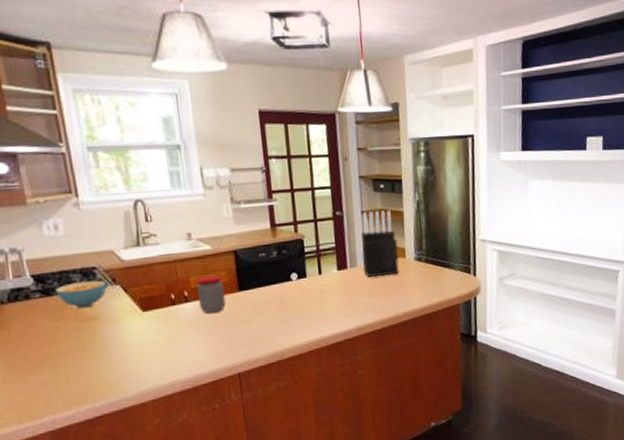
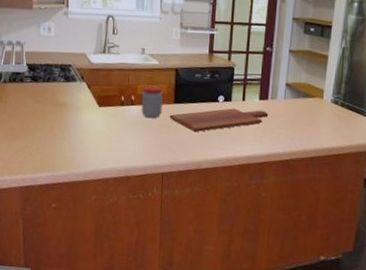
cereal bowl: present [55,280,107,309] -> none [41,74,77,96]
cutting board: none [235,281,351,320] -> present [169,108,269,133]
knife block: present [361,210,399,277] -> none [282,51,318,113]

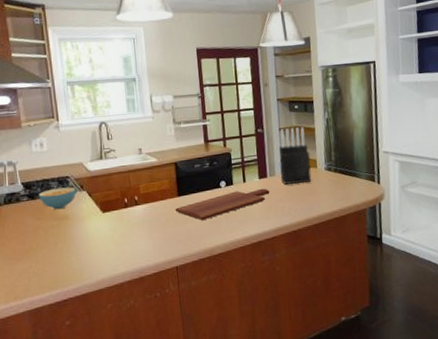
cereal bowl: none [41,74,77,96] -> present [38,187,76,210]
jar: present [141,86,163,118] -> none [144,183,167,215]
knife block: none [282,51,318,113] -> present [279,127,312,185]

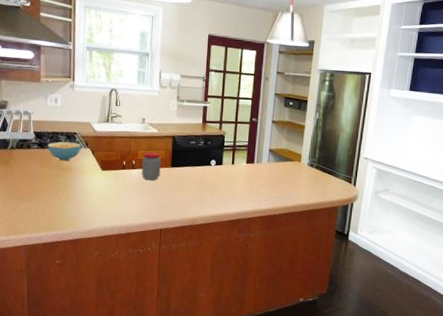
jar: none [144,183,167,215] -> present [141,152,161,180]
cutting board: present [175,188,270,221] -> none [166,171,255,193]
knife block: present [279,127,312,185] -> none [266,122,297,175]

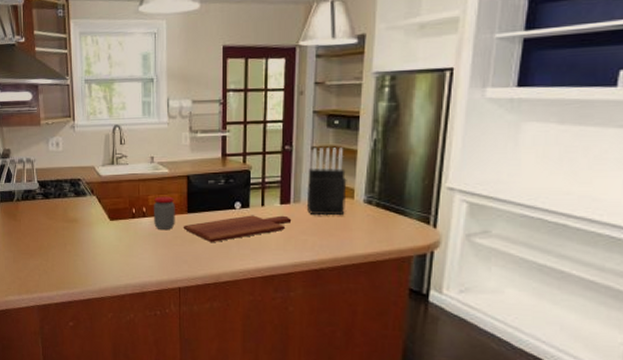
cereal bowl: present [47,141,81,161] -> none [52,190,87,212]
cutting board: none [166,171,255,193] -> present [183,215,292,243]
knife block: none [266,122,297,175] -> present [306,147,347,216]

